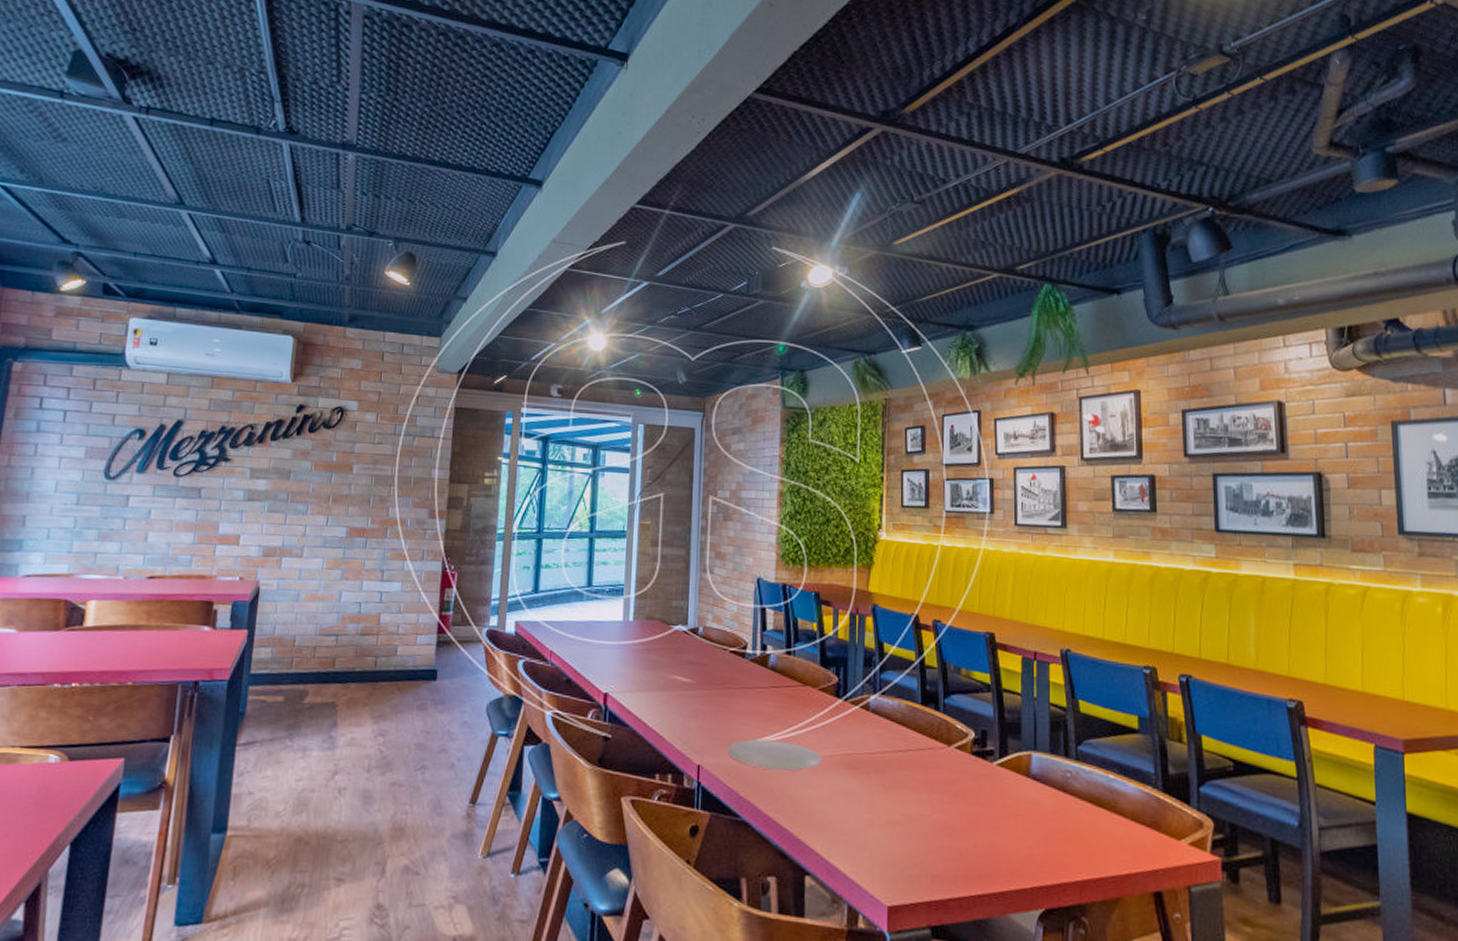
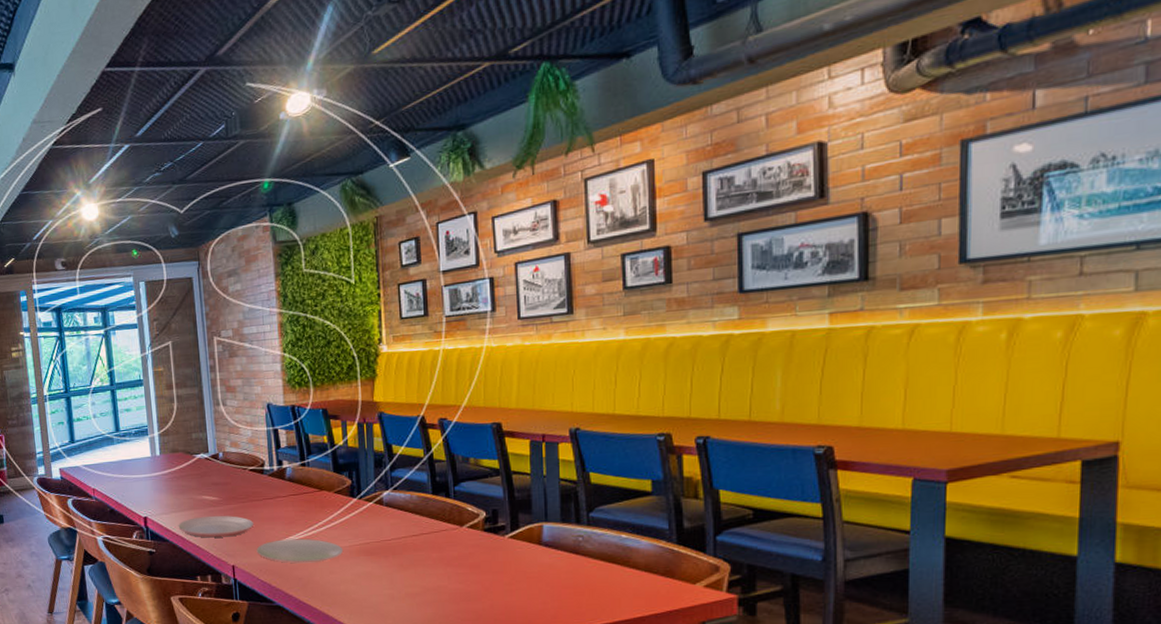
plate: none [642,700,727,729] -> present [178,515,253,538]

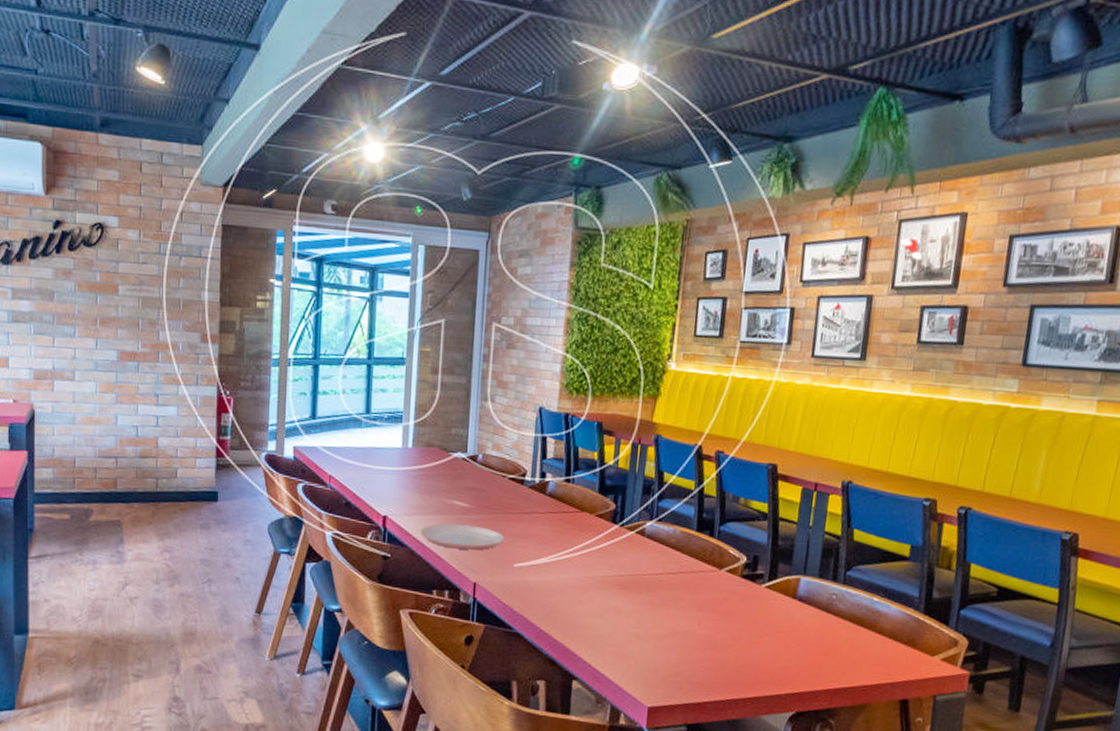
plate: present [256,538,344,564] -> none [502,560,596,590]

